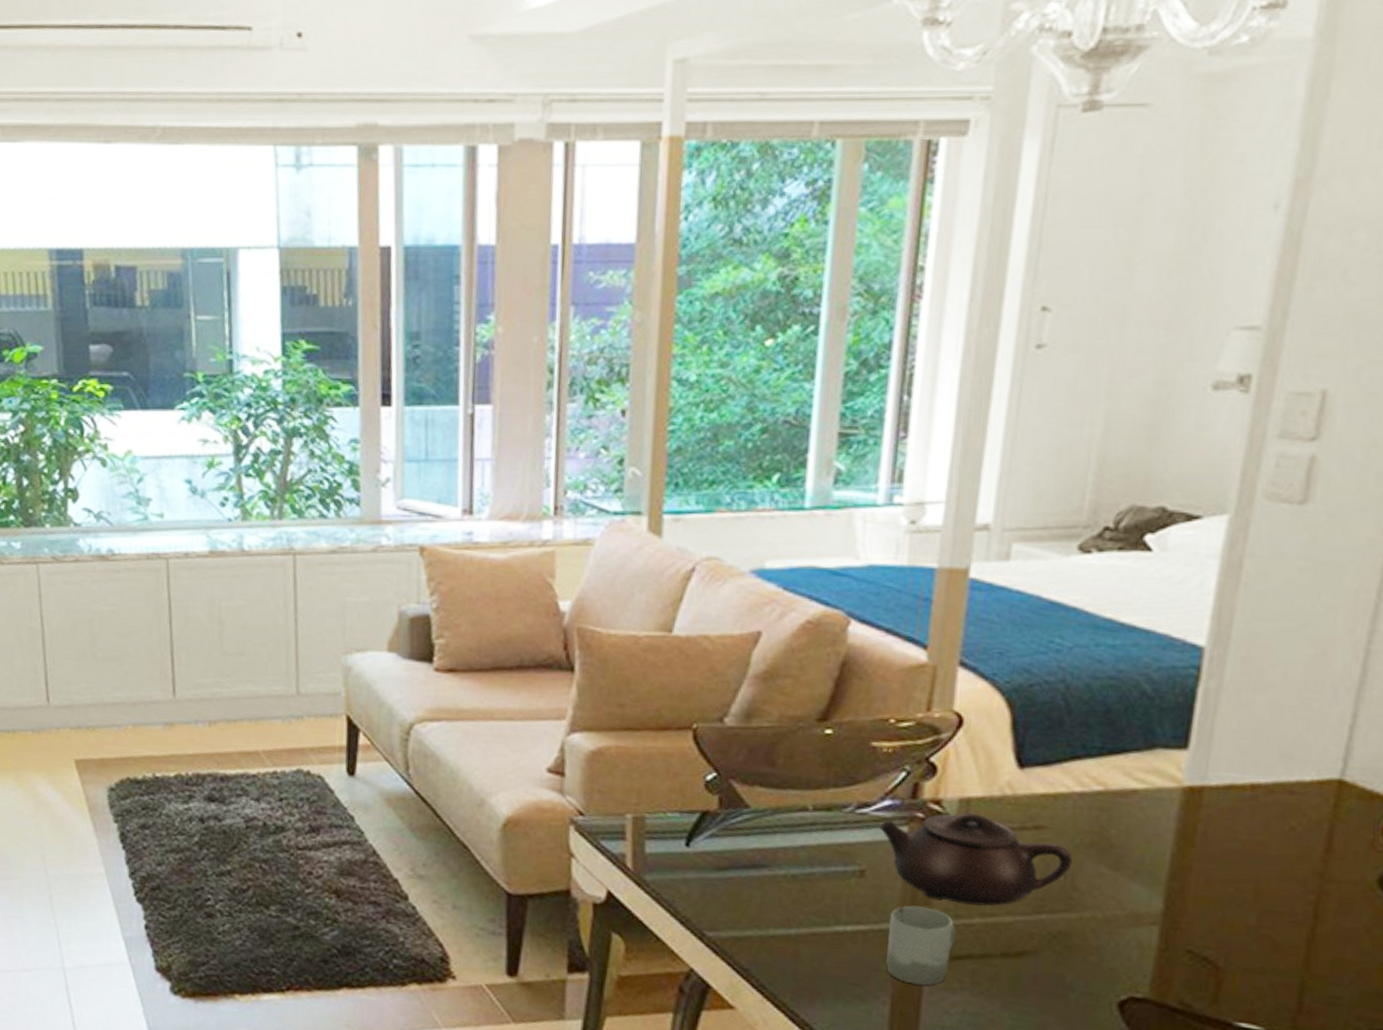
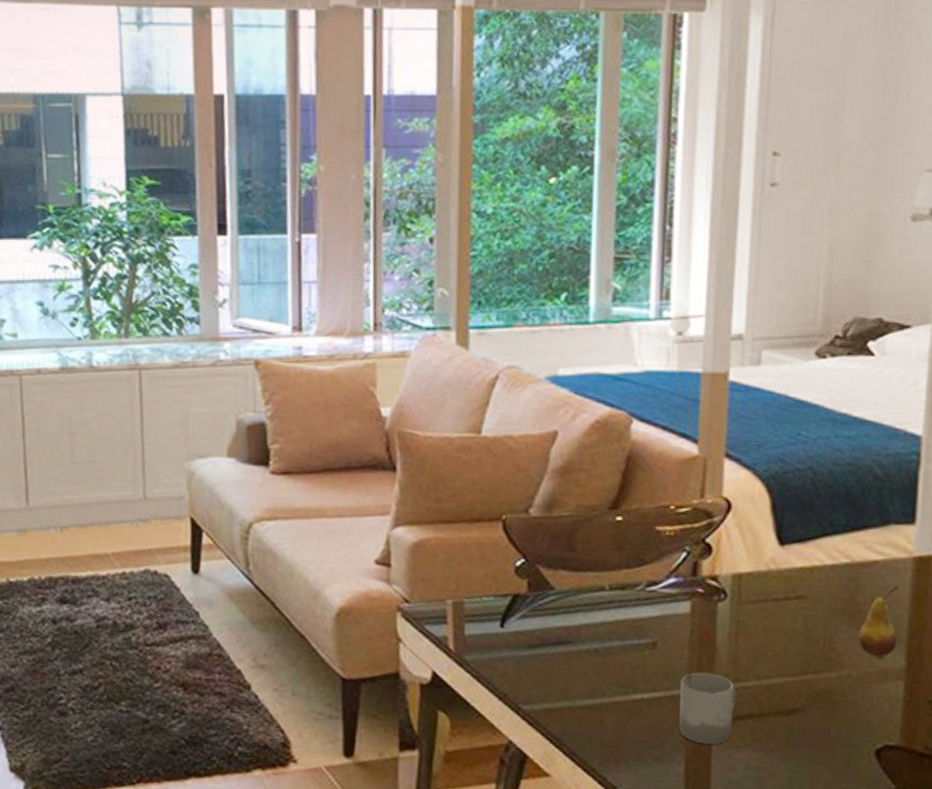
teapot: present [880,812,1073,907] -> none [667,586,829,670]
fruit: none [1107,819,1162,899] -> present [858,586,899,657]

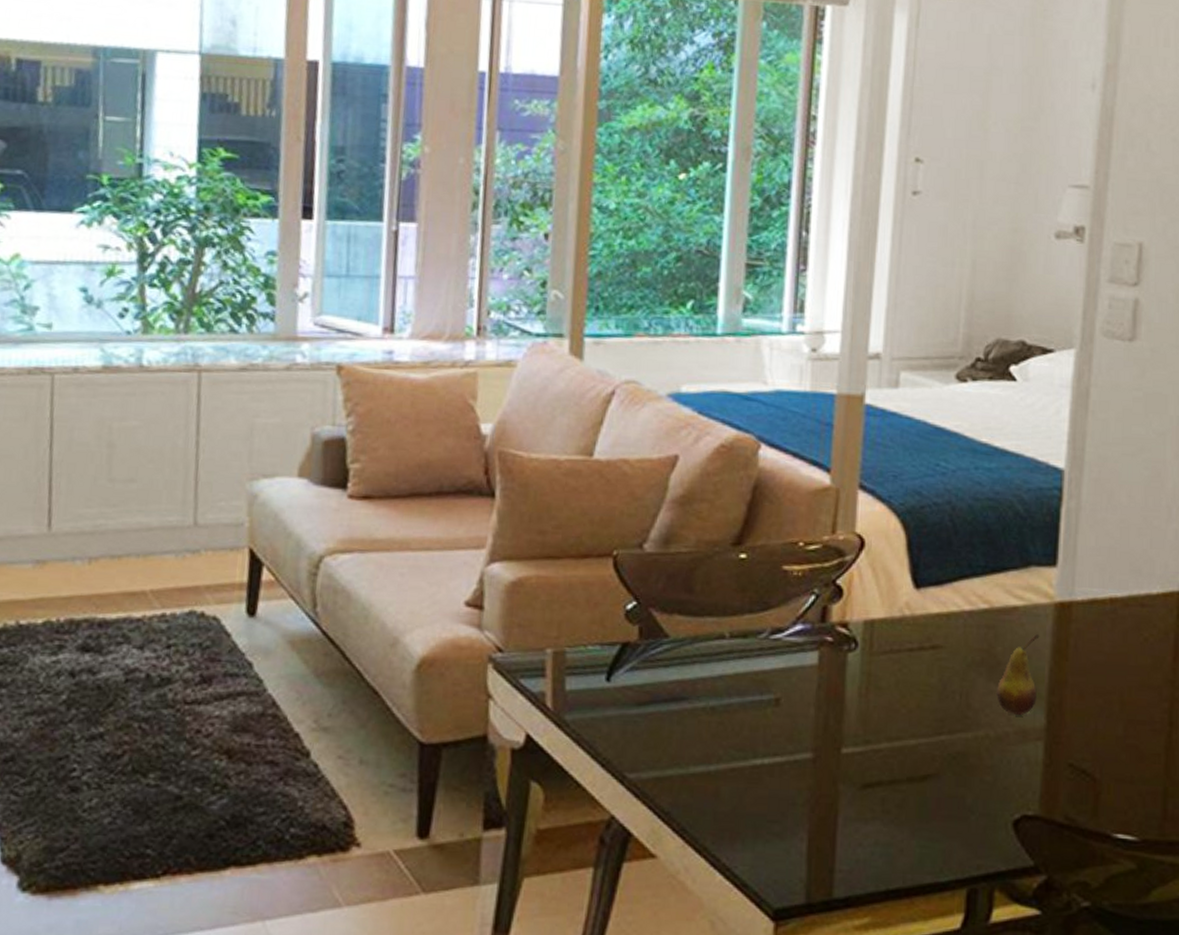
cup: present [679,672,736,745] -> none [803,733,865,818]

